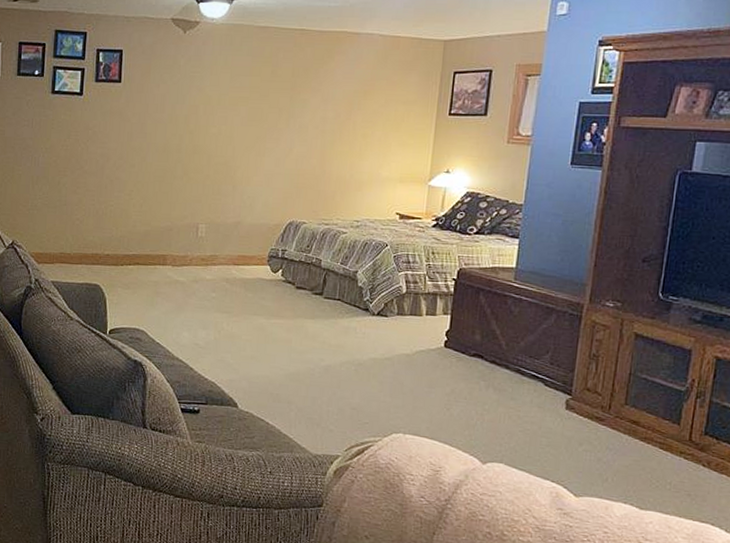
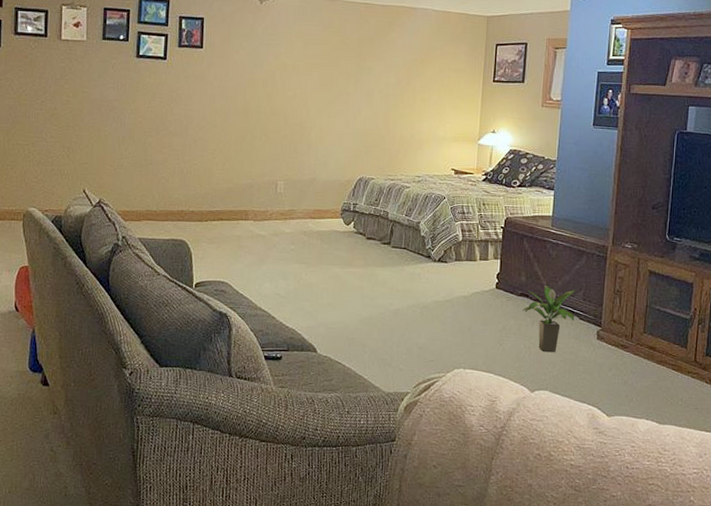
potted plant: none [475,345,542,421] -> present [522,285,576,352]

